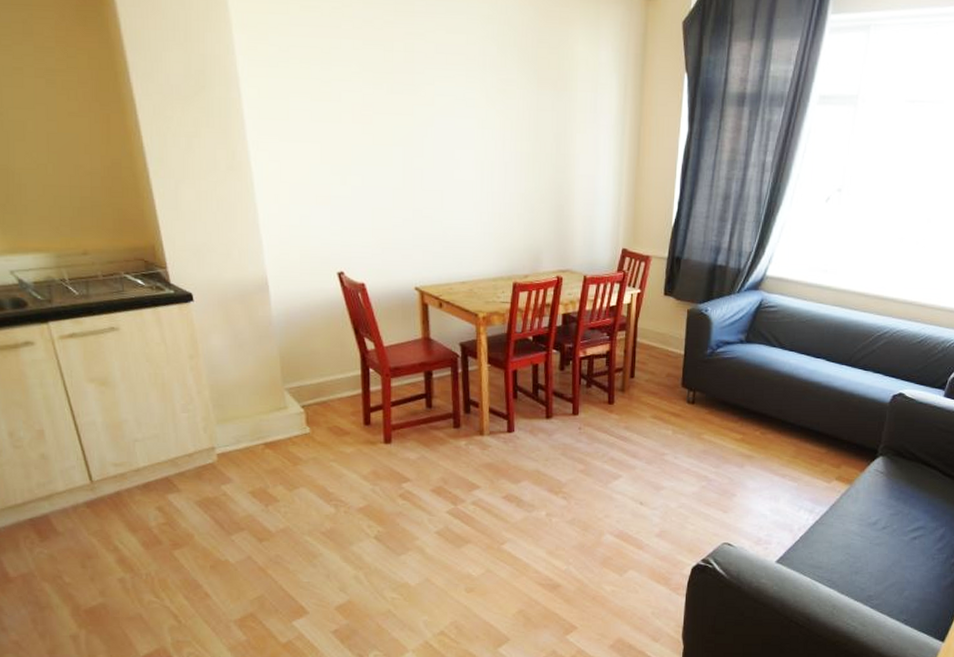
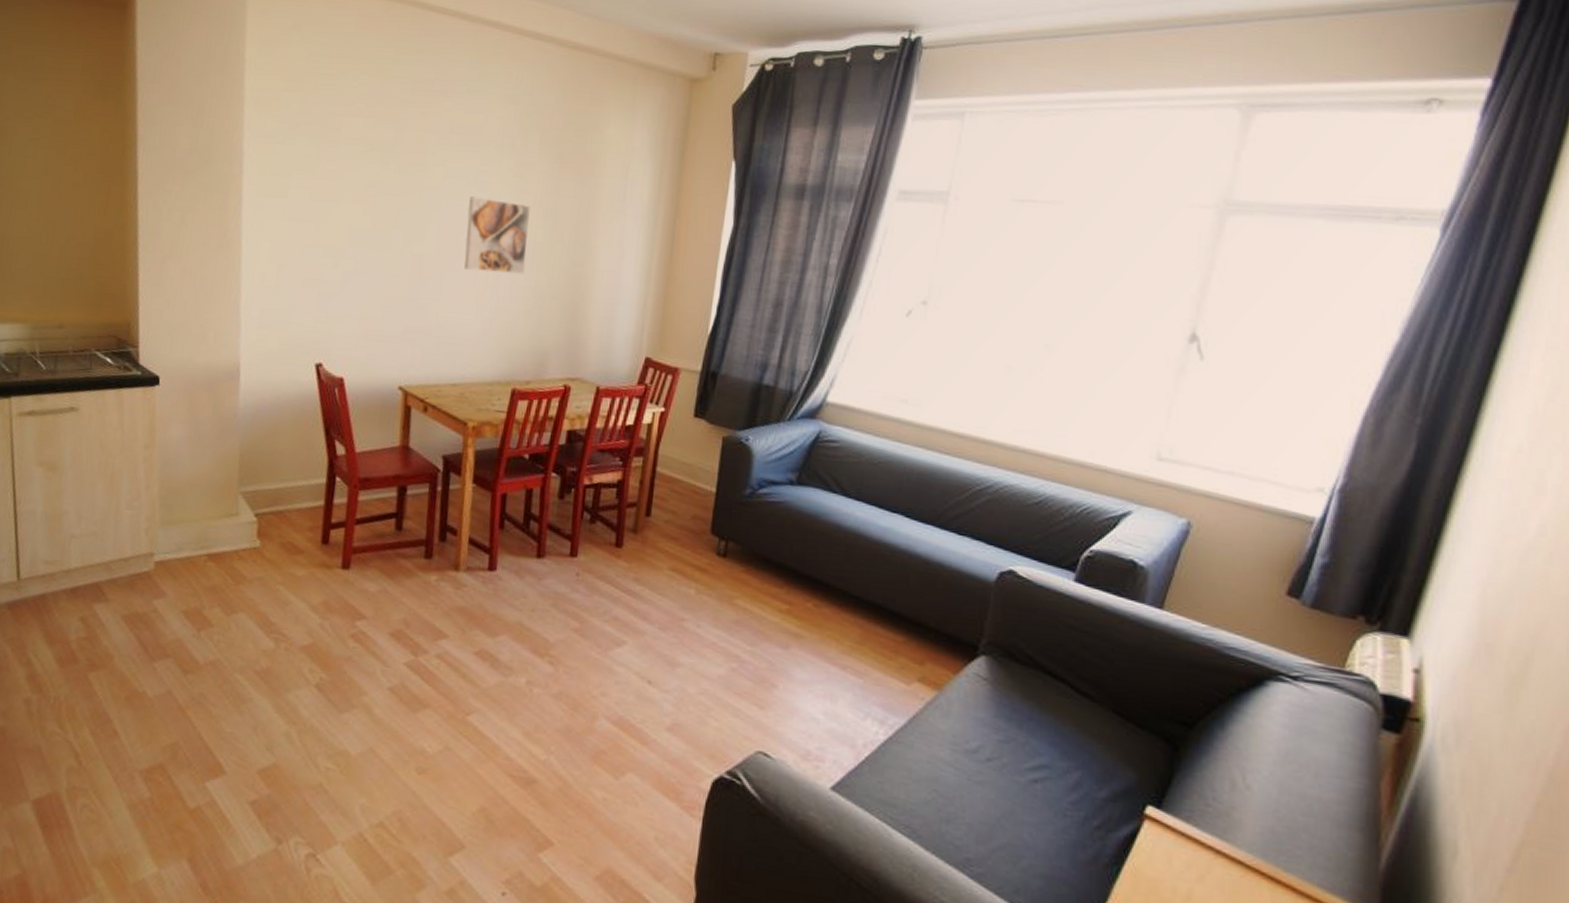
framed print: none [458,113,516,183] -> present [464,196,532,275]

